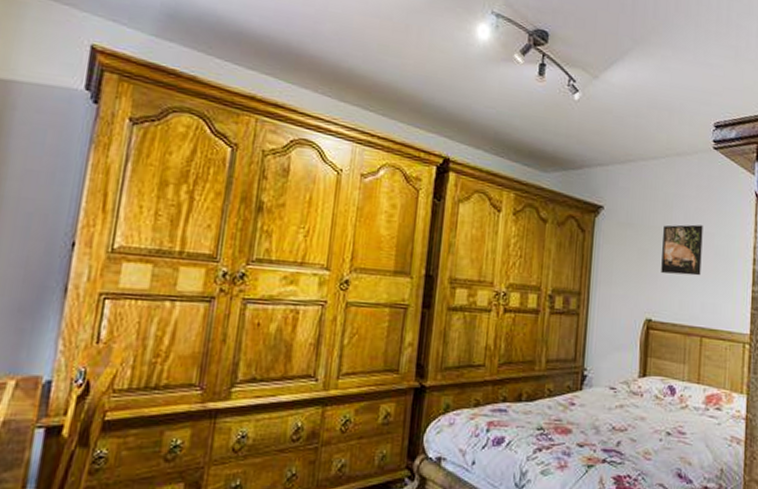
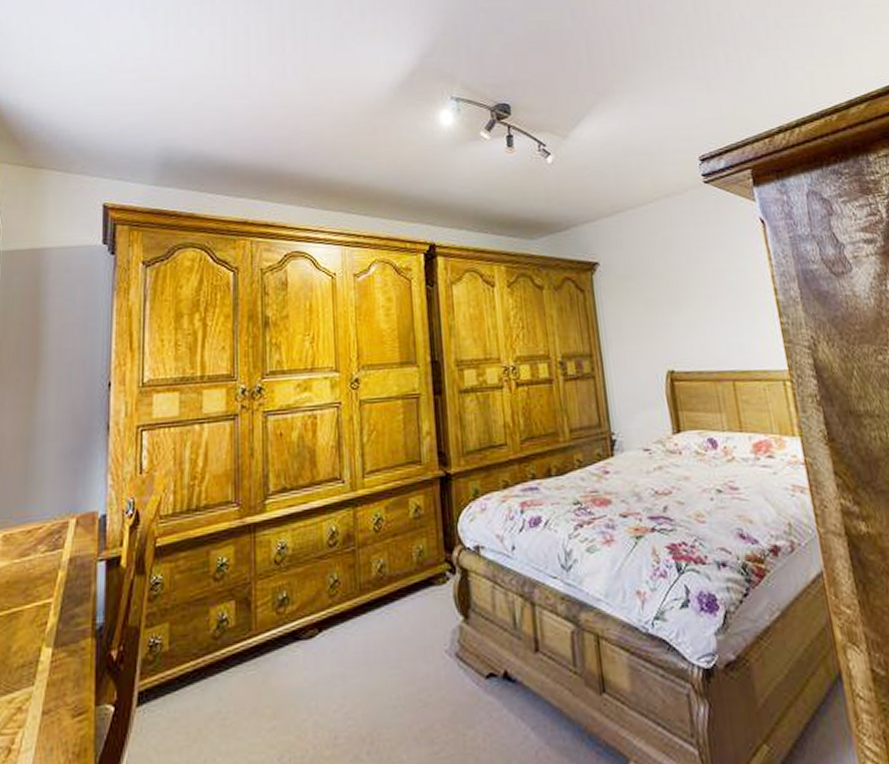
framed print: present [661,224,703,276] -> none [667,263,718,321]

